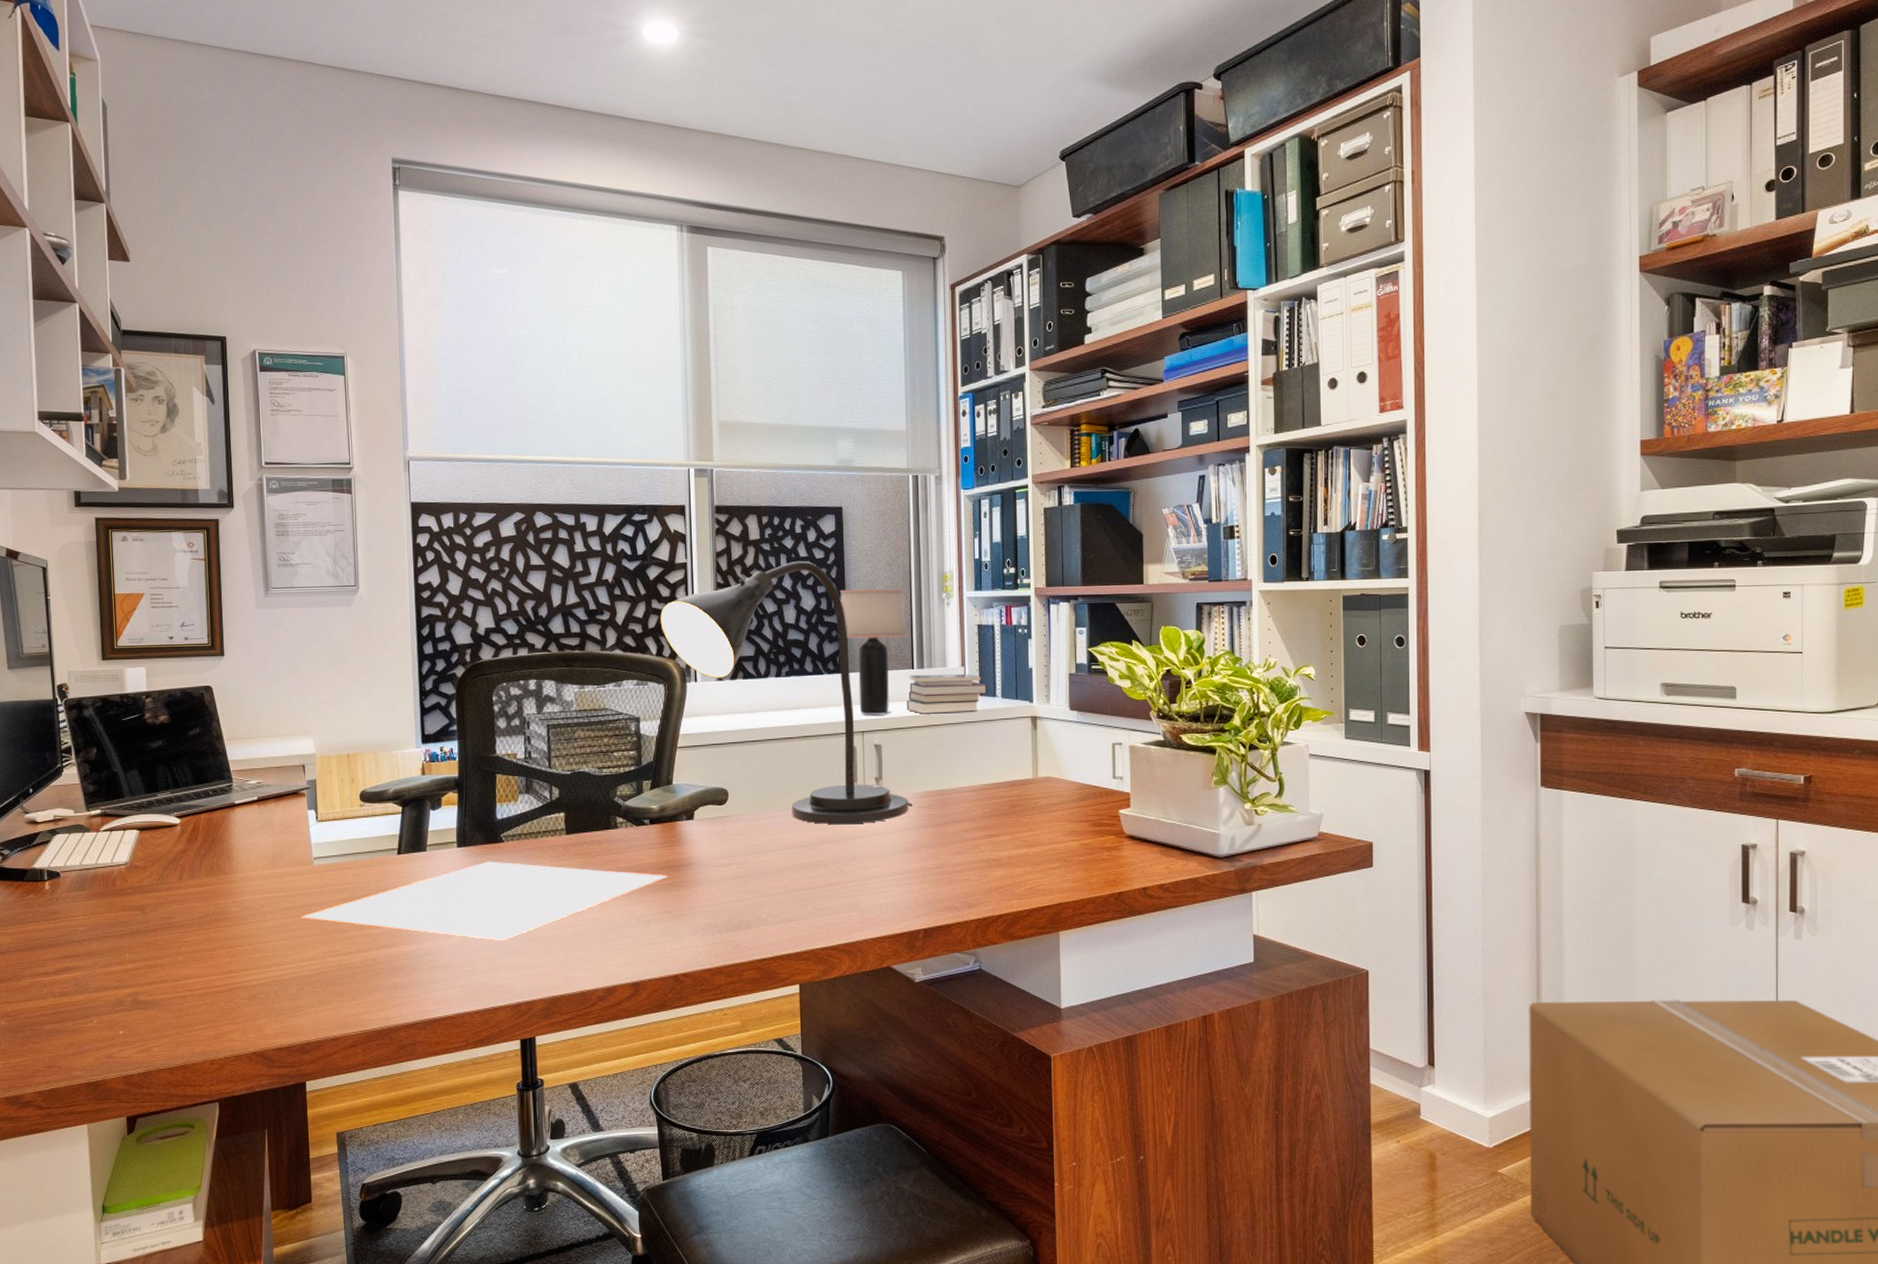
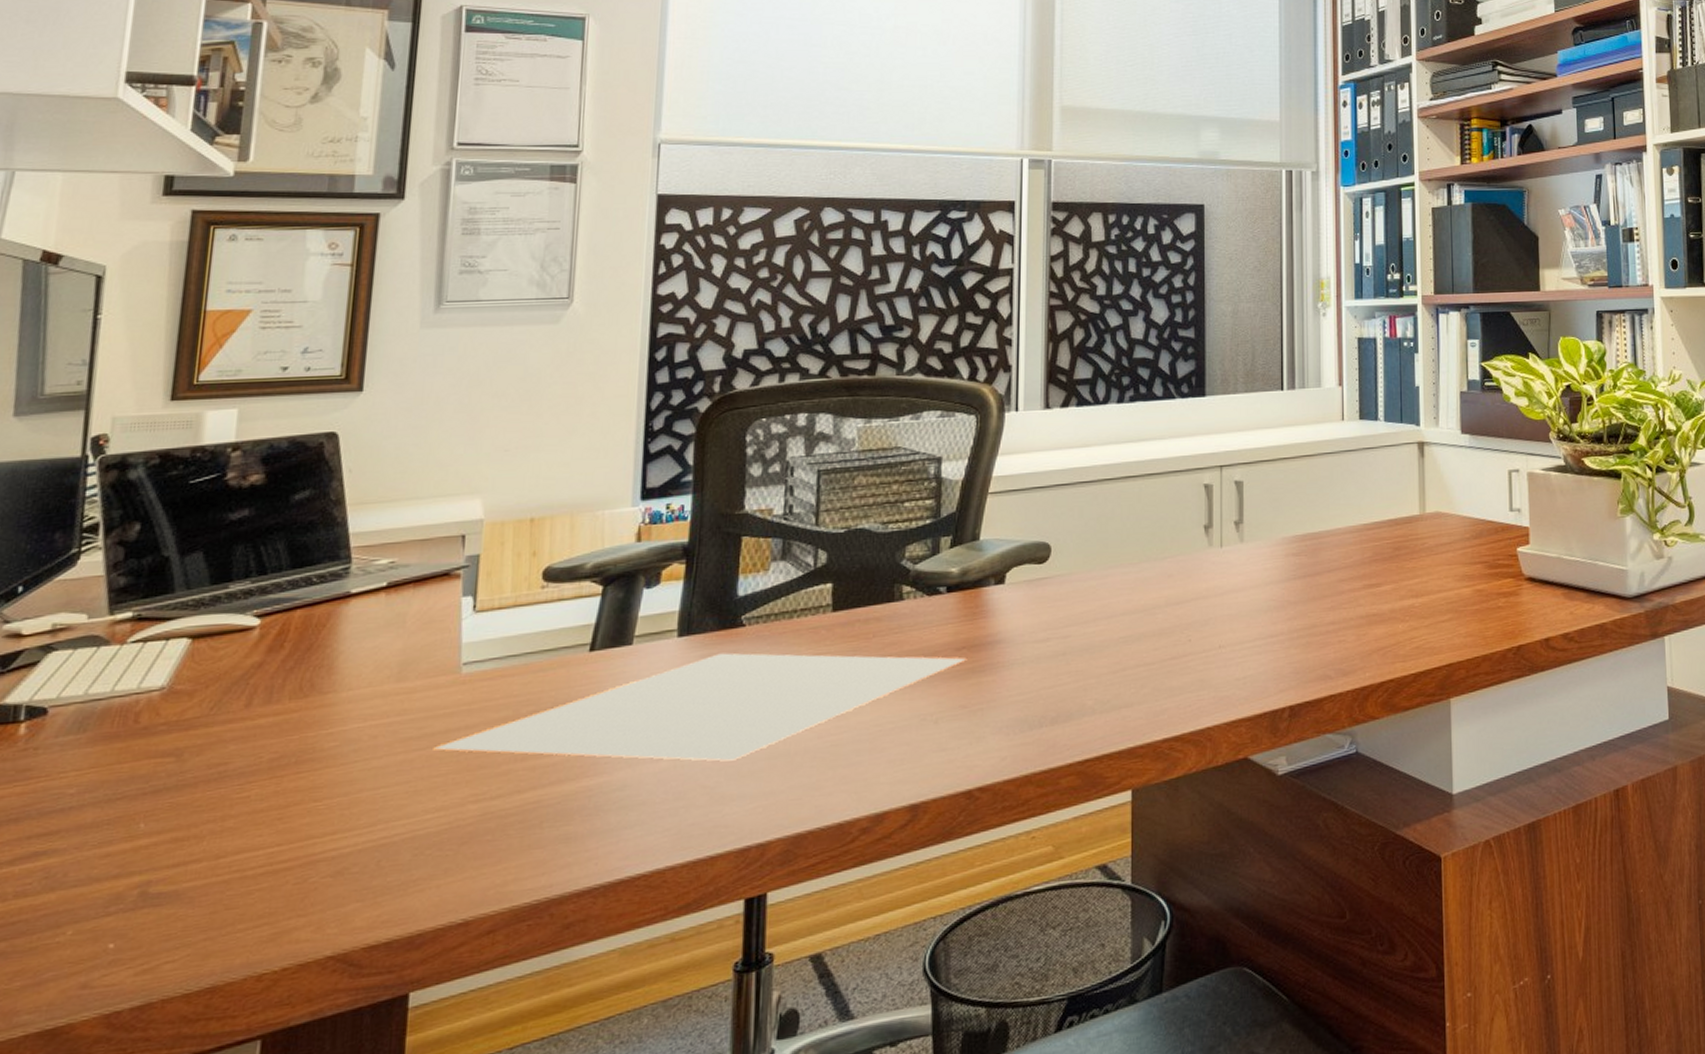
desk lamp: present [660,560,912,824] -> none [976,265,1279,582]
table lamp: present [839,588,908,715] -> none [1197,297,1277,446]
books: present [906,673,987,714] -> none [1273,394,1367,443]

